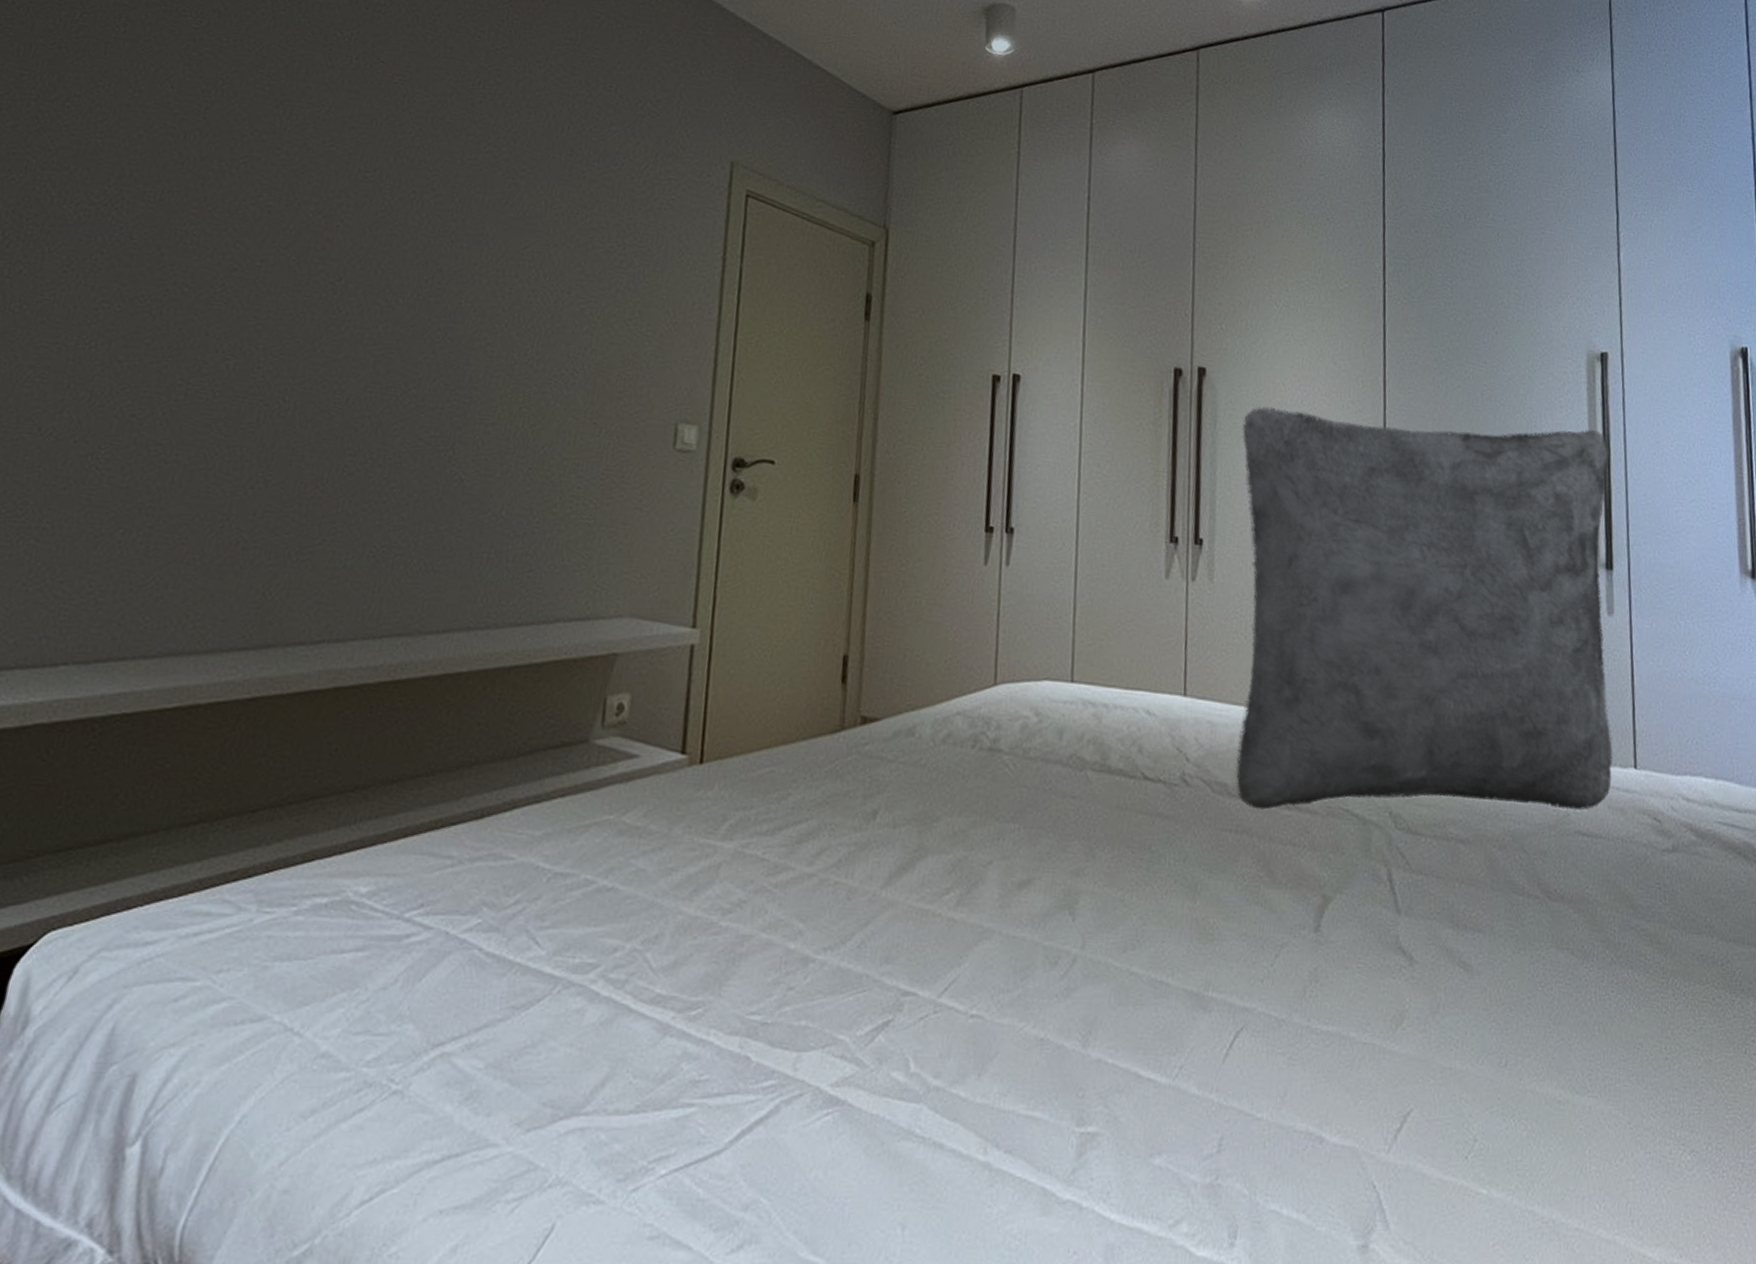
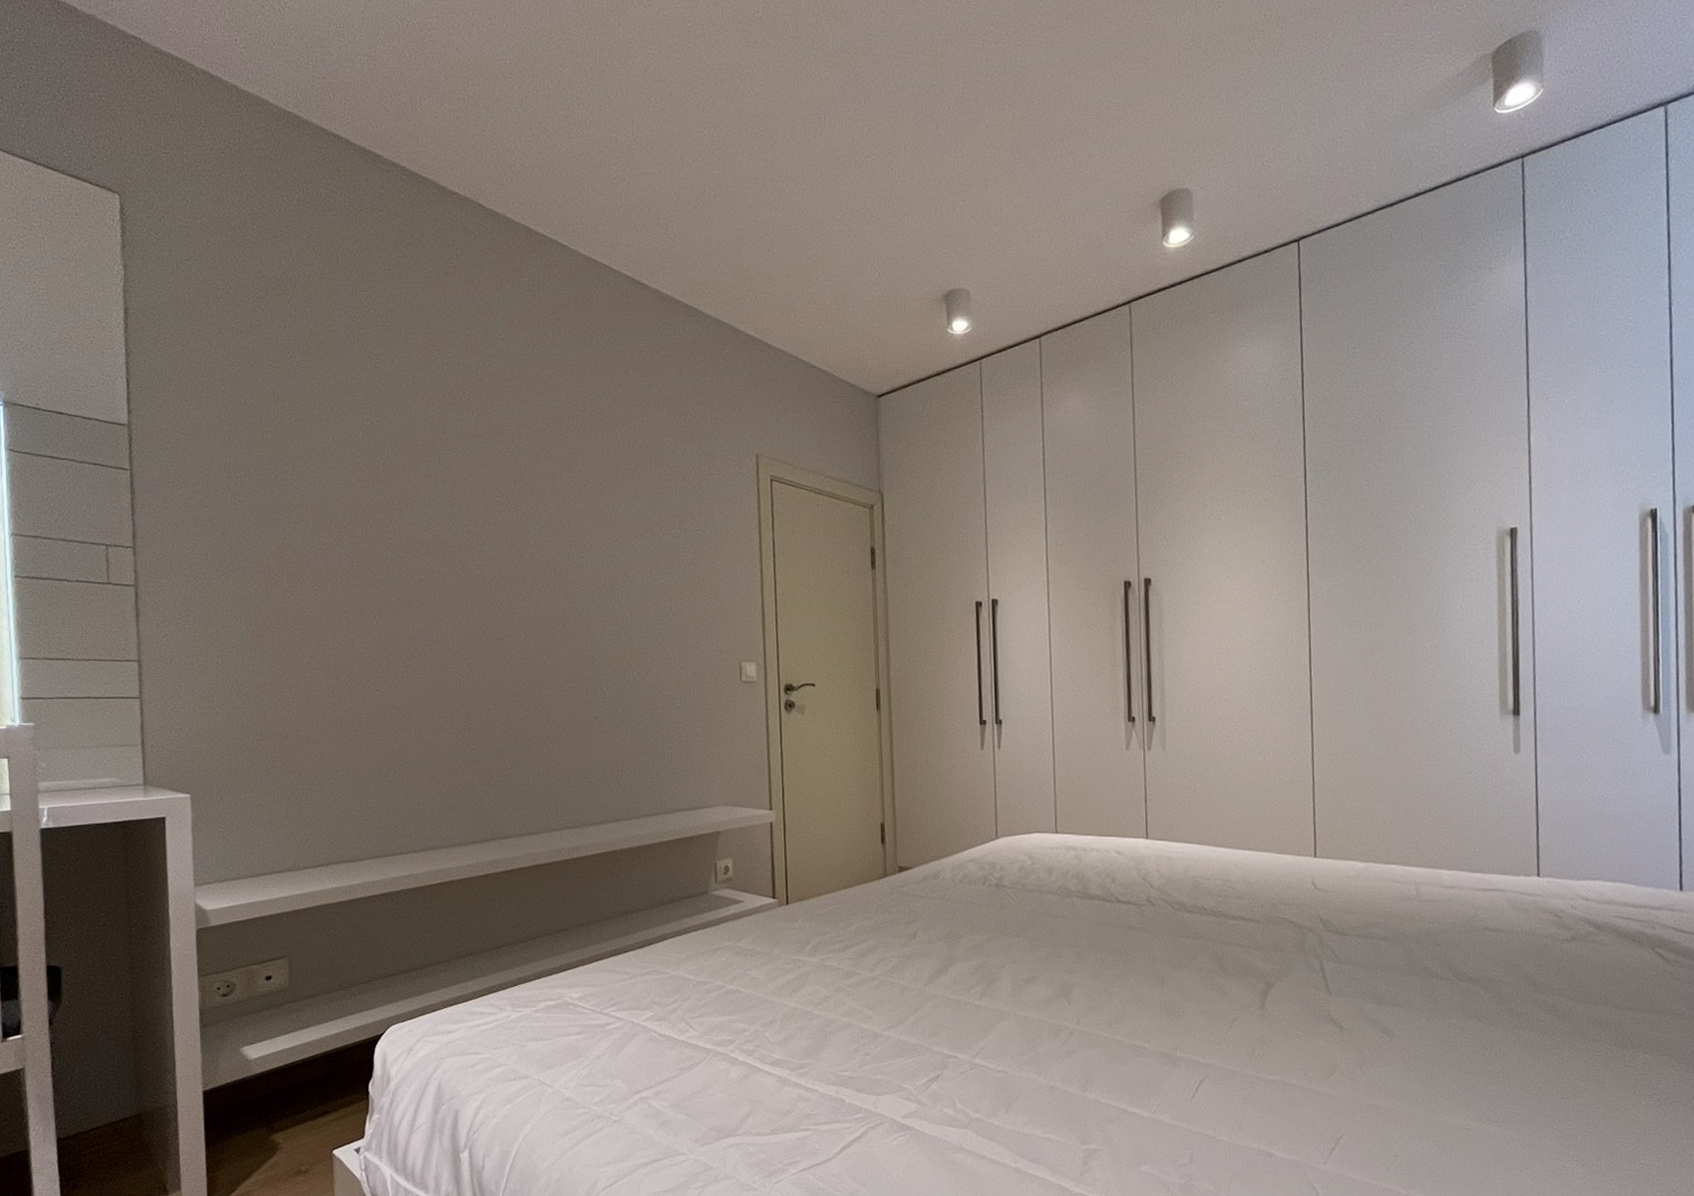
pillow: present [1235,406,1613,811] -> none [1184,597,1519,921]

